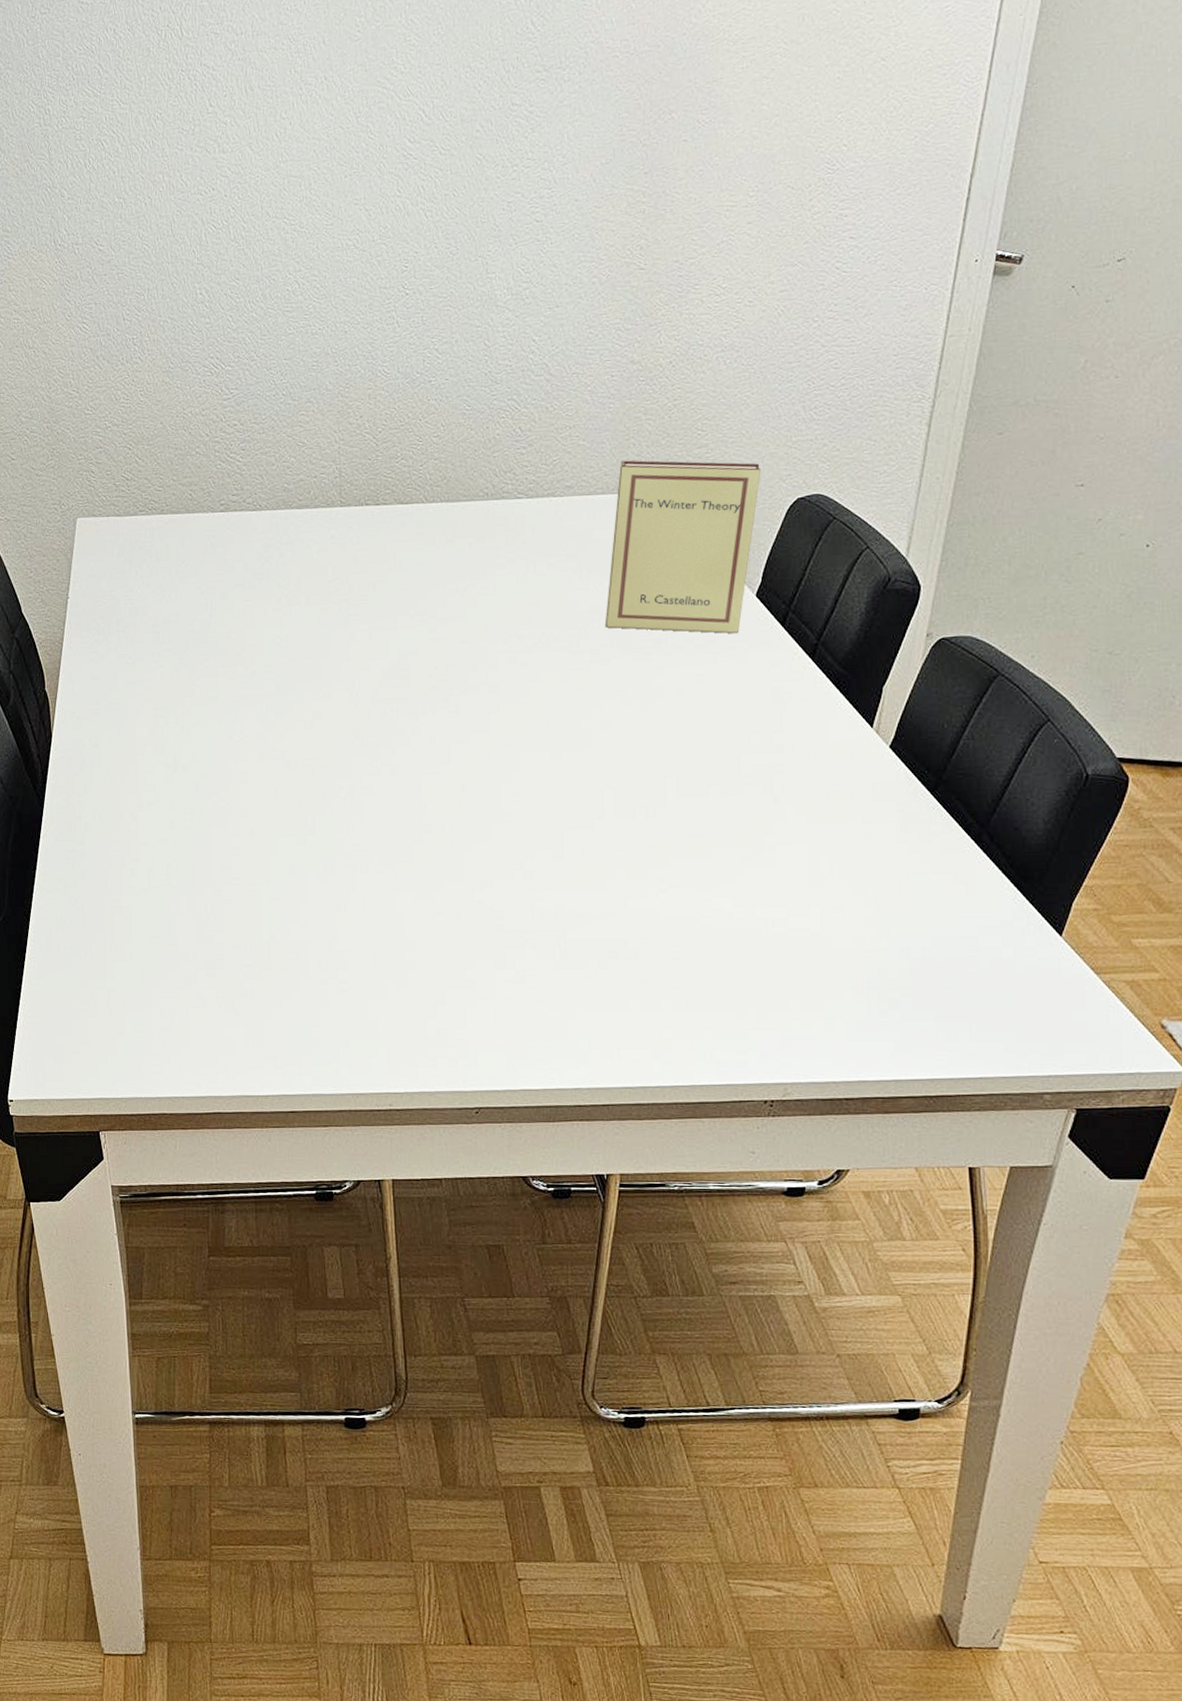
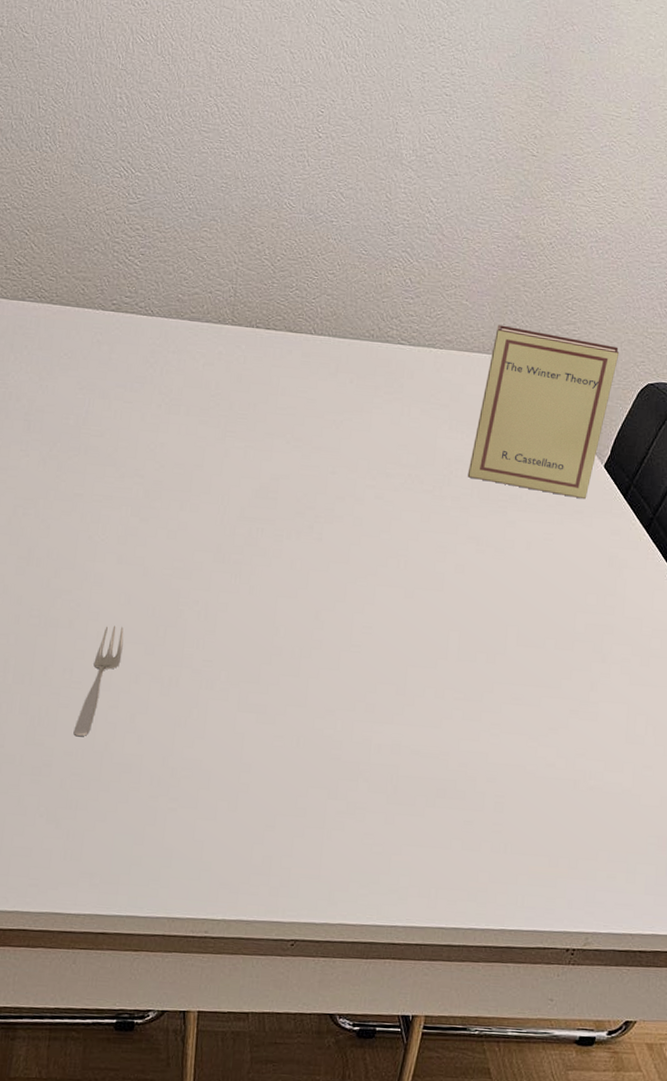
fork: none [240,820,275,930] -> present [73,625,124,737]

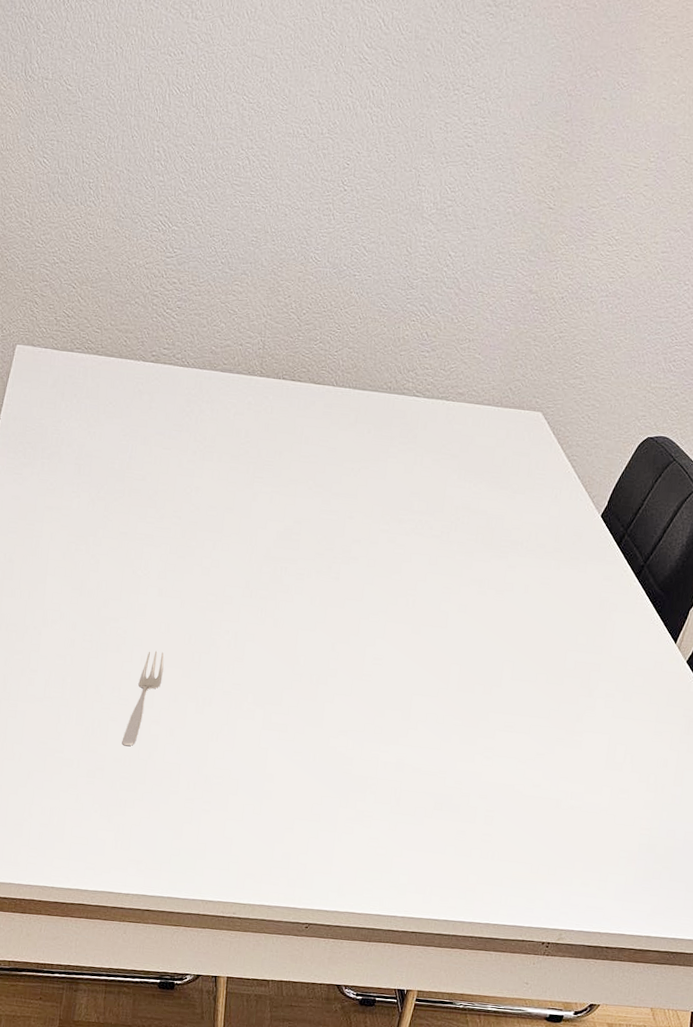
book: present [467,324,620,500] -> none [473,378,622,547]

